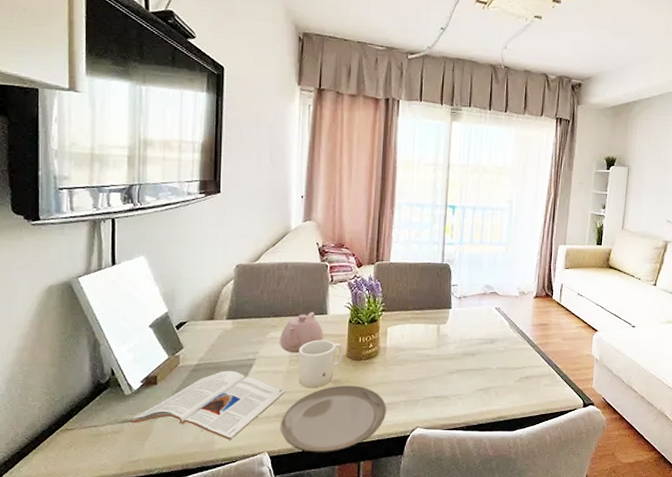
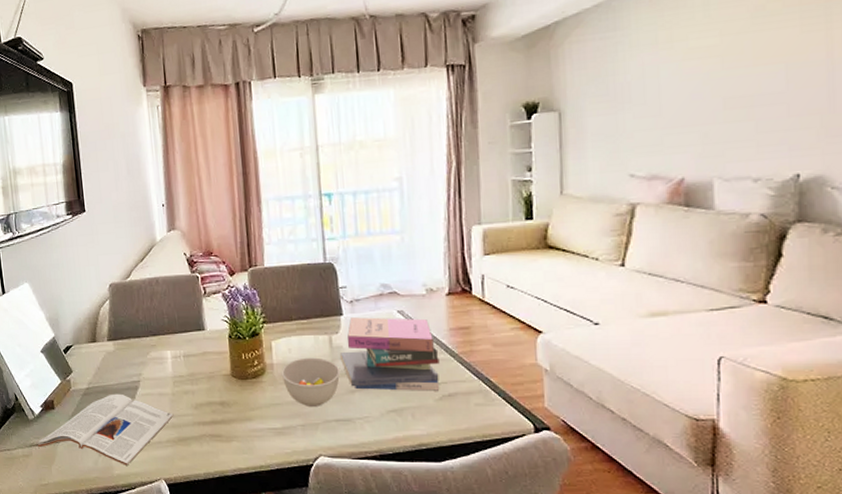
teapot: present [279,312,323,353] -> none [160,328,204,374]
plate: present [280,385,386,453] -> none [173,407,283,482]
mug: present [298,339,345,388] -> none [181,358,228,411]
soup bowl: none [392,343,444,385] -> present [281,357,341,406]
books: none [444,311,522,374] -> present [339,317,440,391]

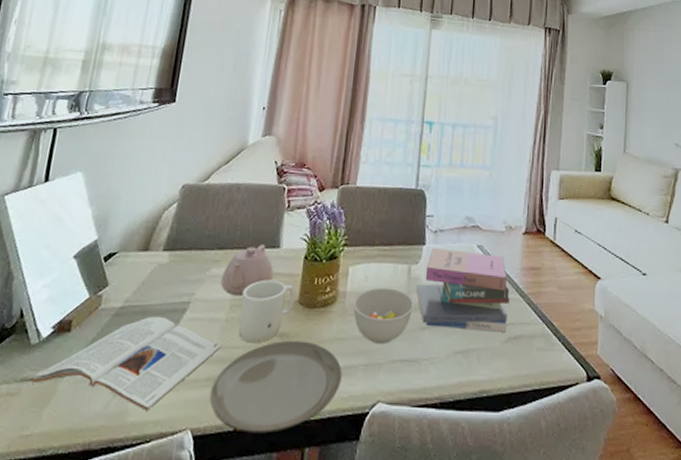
teapot: none [160,328,204,374] -> present [220,244,273,297]
plate: none [173,407,283,482] -> present [209,340,342,434]
mug: none [181,358,228,411] -> present [238,279,296,343]

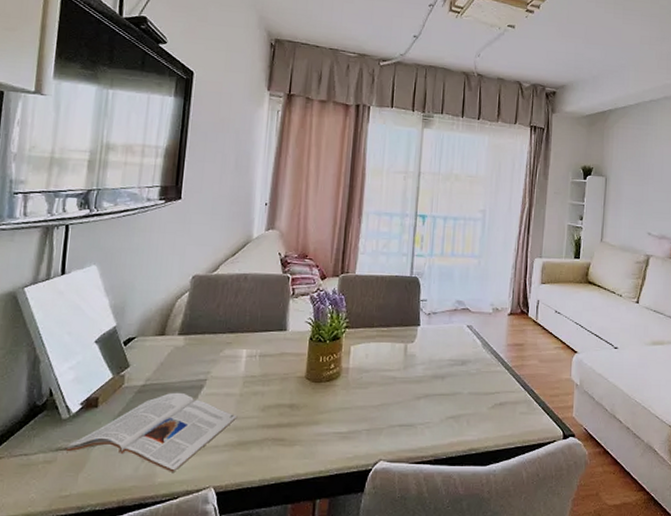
plate: present [209,340,342,434] -> none [229,410,347,489]
teapot: present [220,244,273,297] -> none [233,328,281,374]
mug: present [238,279,296,343] -> none [252,358,304,414]
soup bowl: present [352,287,415,344] -> none [355,363,411,411]
books: present [415,248,510,332] -> none [411,329,496,400]

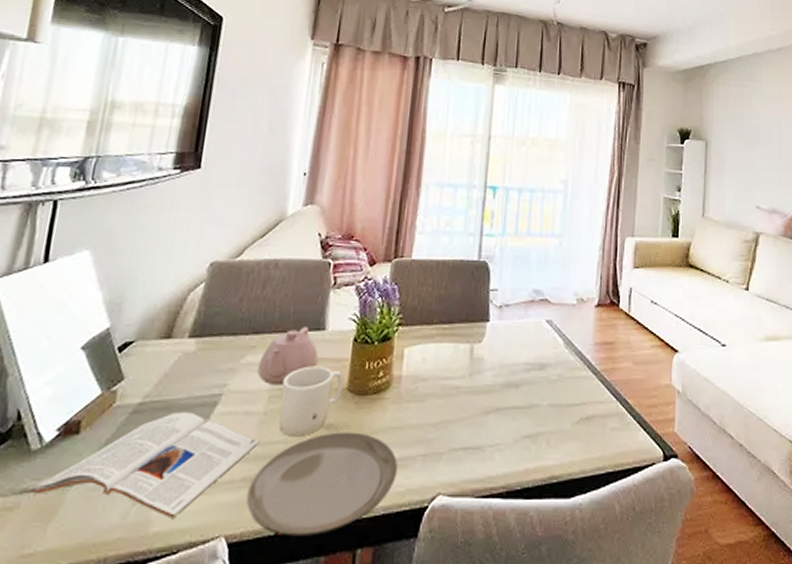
plate: none [229,410,347,489] -> present [246,432,397,537]
teapot: none [233,328,281,374] -> present [256,326,318,386]
mug: none [252,358,304,414] -> present [279,366,345,437]

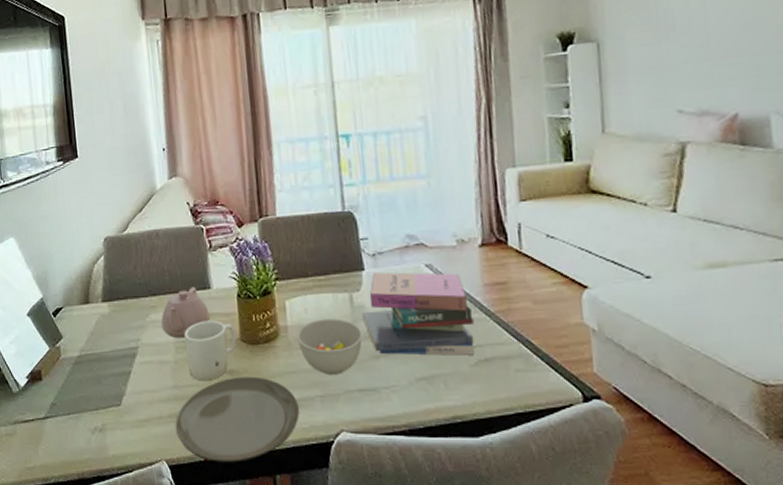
magazine: present [34,411,260,520] -> none [23,362,177,446]
soup bowl: none [408,370,478,431] -> present [296,318,364,374]
books: none [478,325,582,413] -> present [361,272,475,356]

